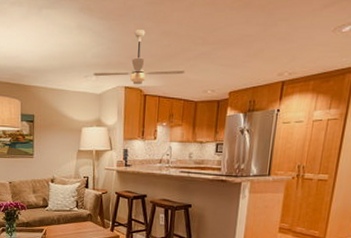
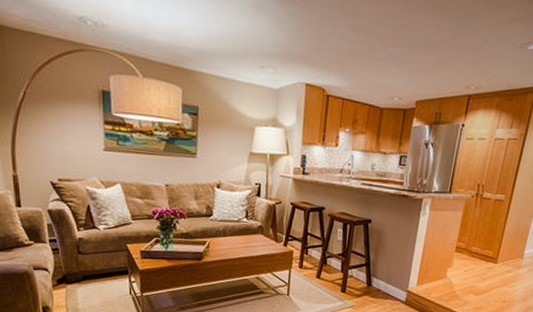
ceiling fan: present [93,30,186,85] -> none [270,19,373,84]

